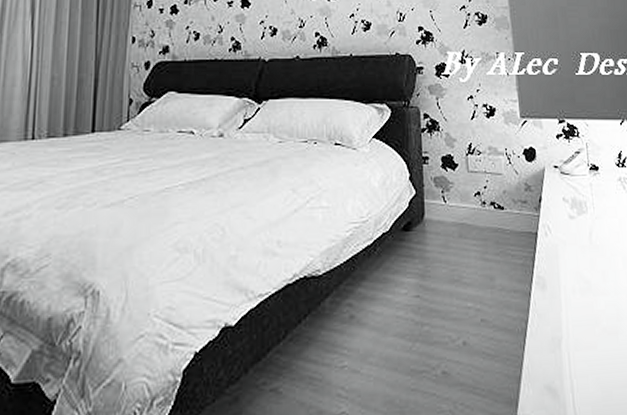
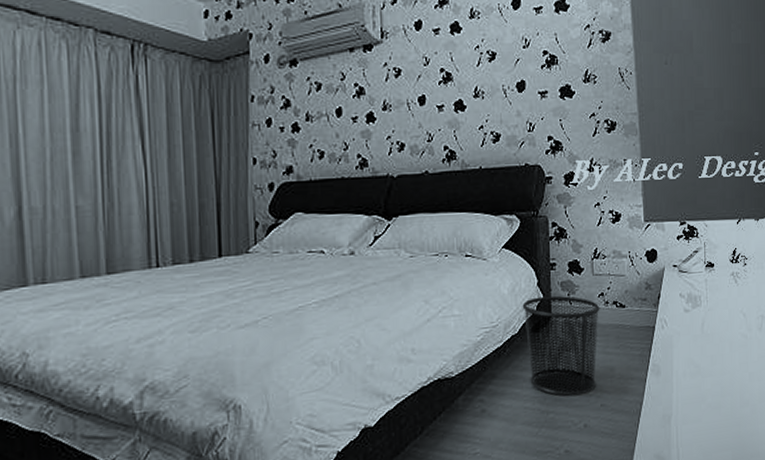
waste bin: none [393,192,477,307] -> present [522,295,600,397]

